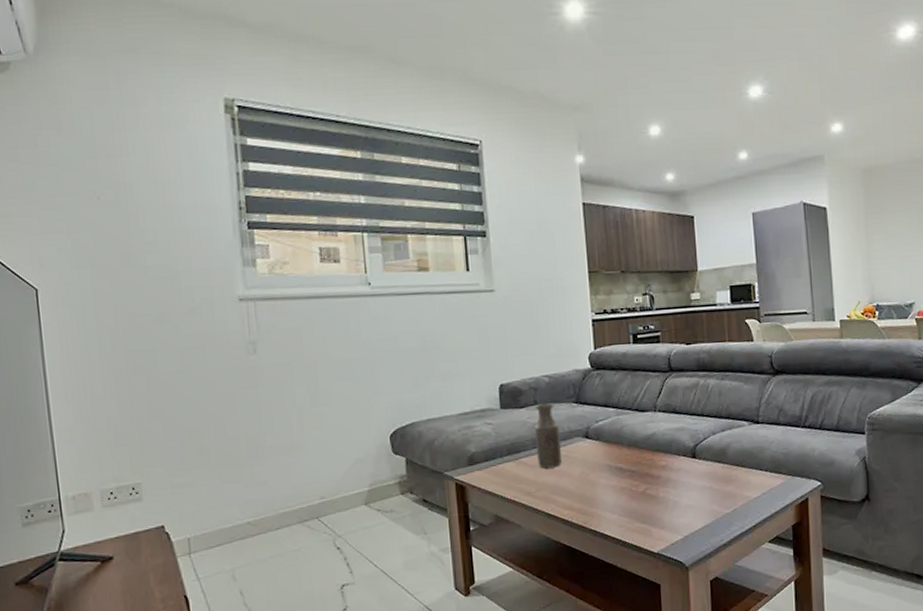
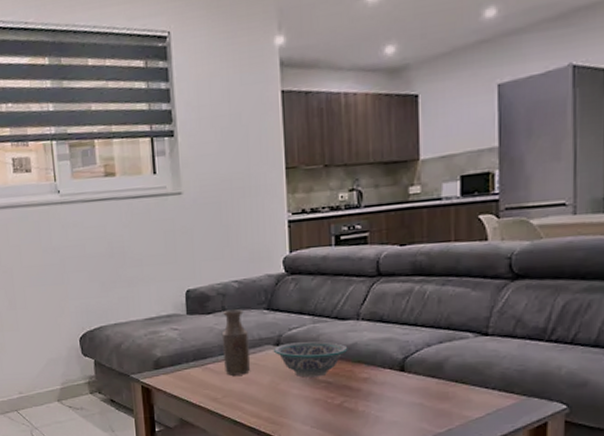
bowl: none [582,432,648,468] -> present [273,341,348,378]

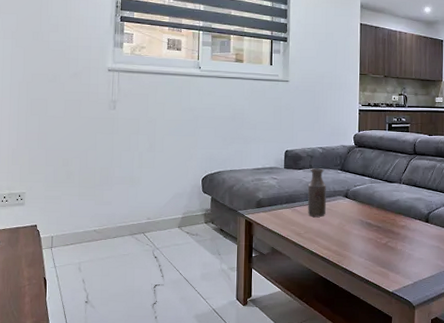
bowl: present [273,341,348,378] -> none [342,196,393,222]

